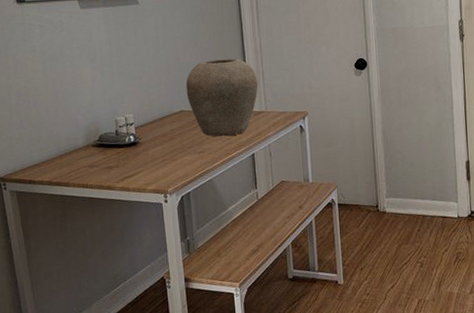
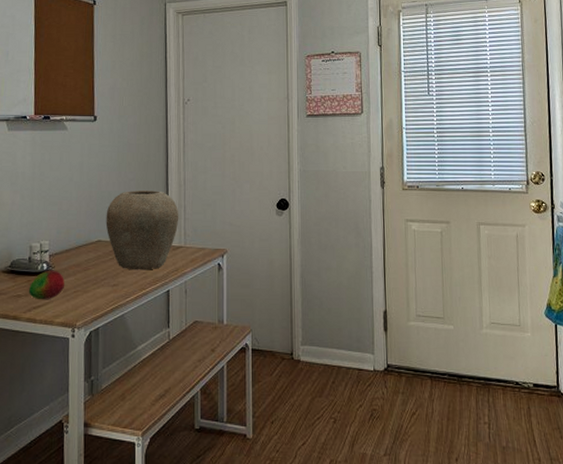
fruit: none [118,141,153,170] -> present [28,270,65,300]

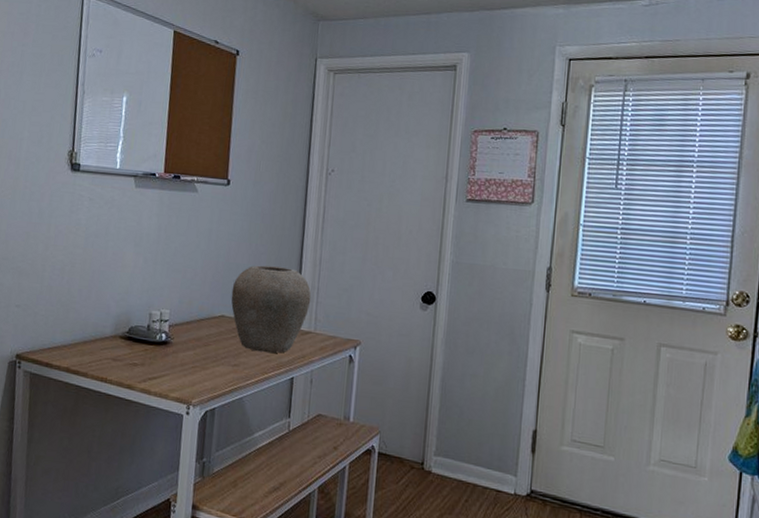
fruit: present [28,270,65,300] -> none [144,340,184,372]

